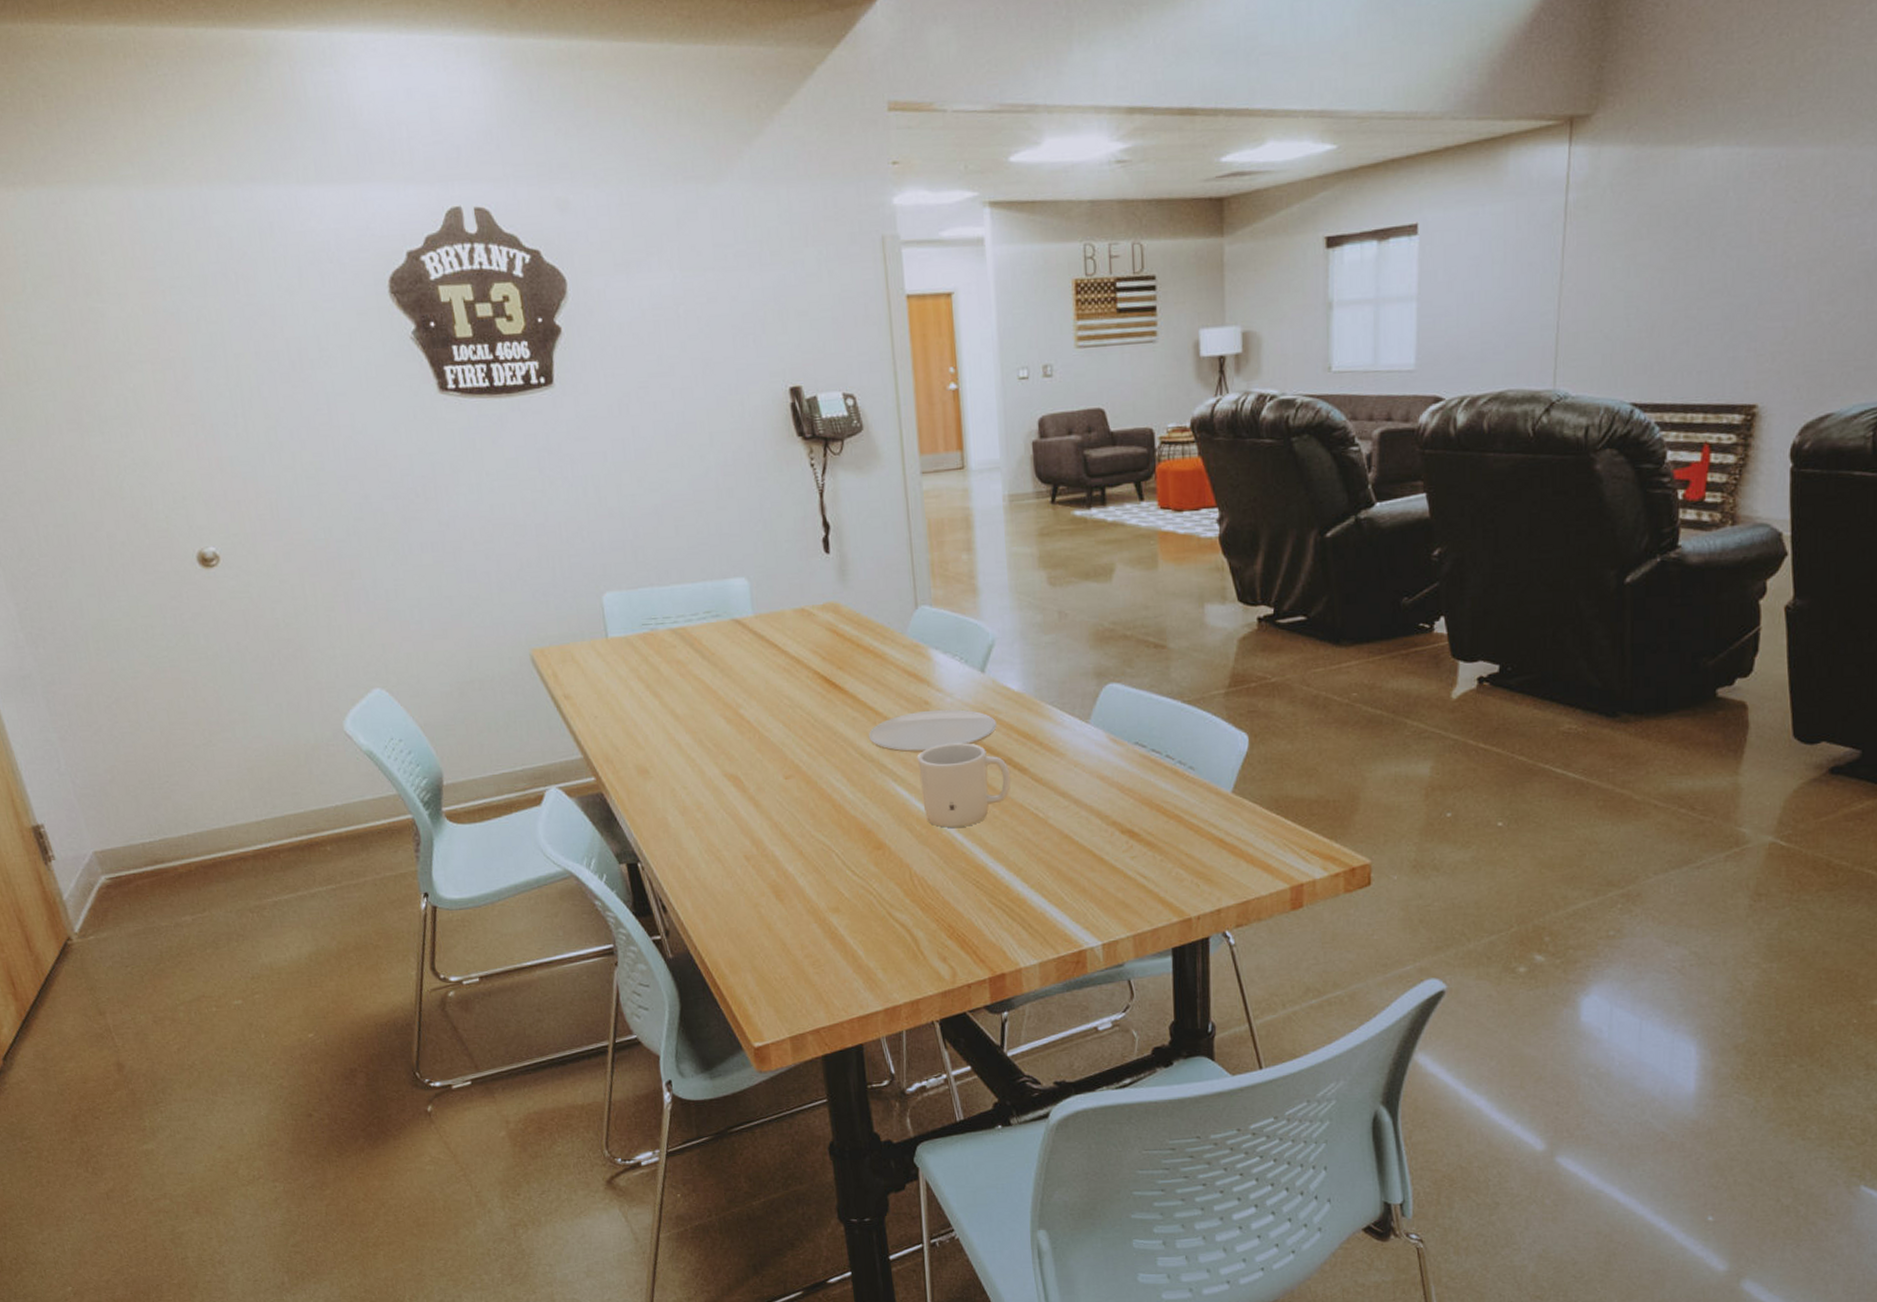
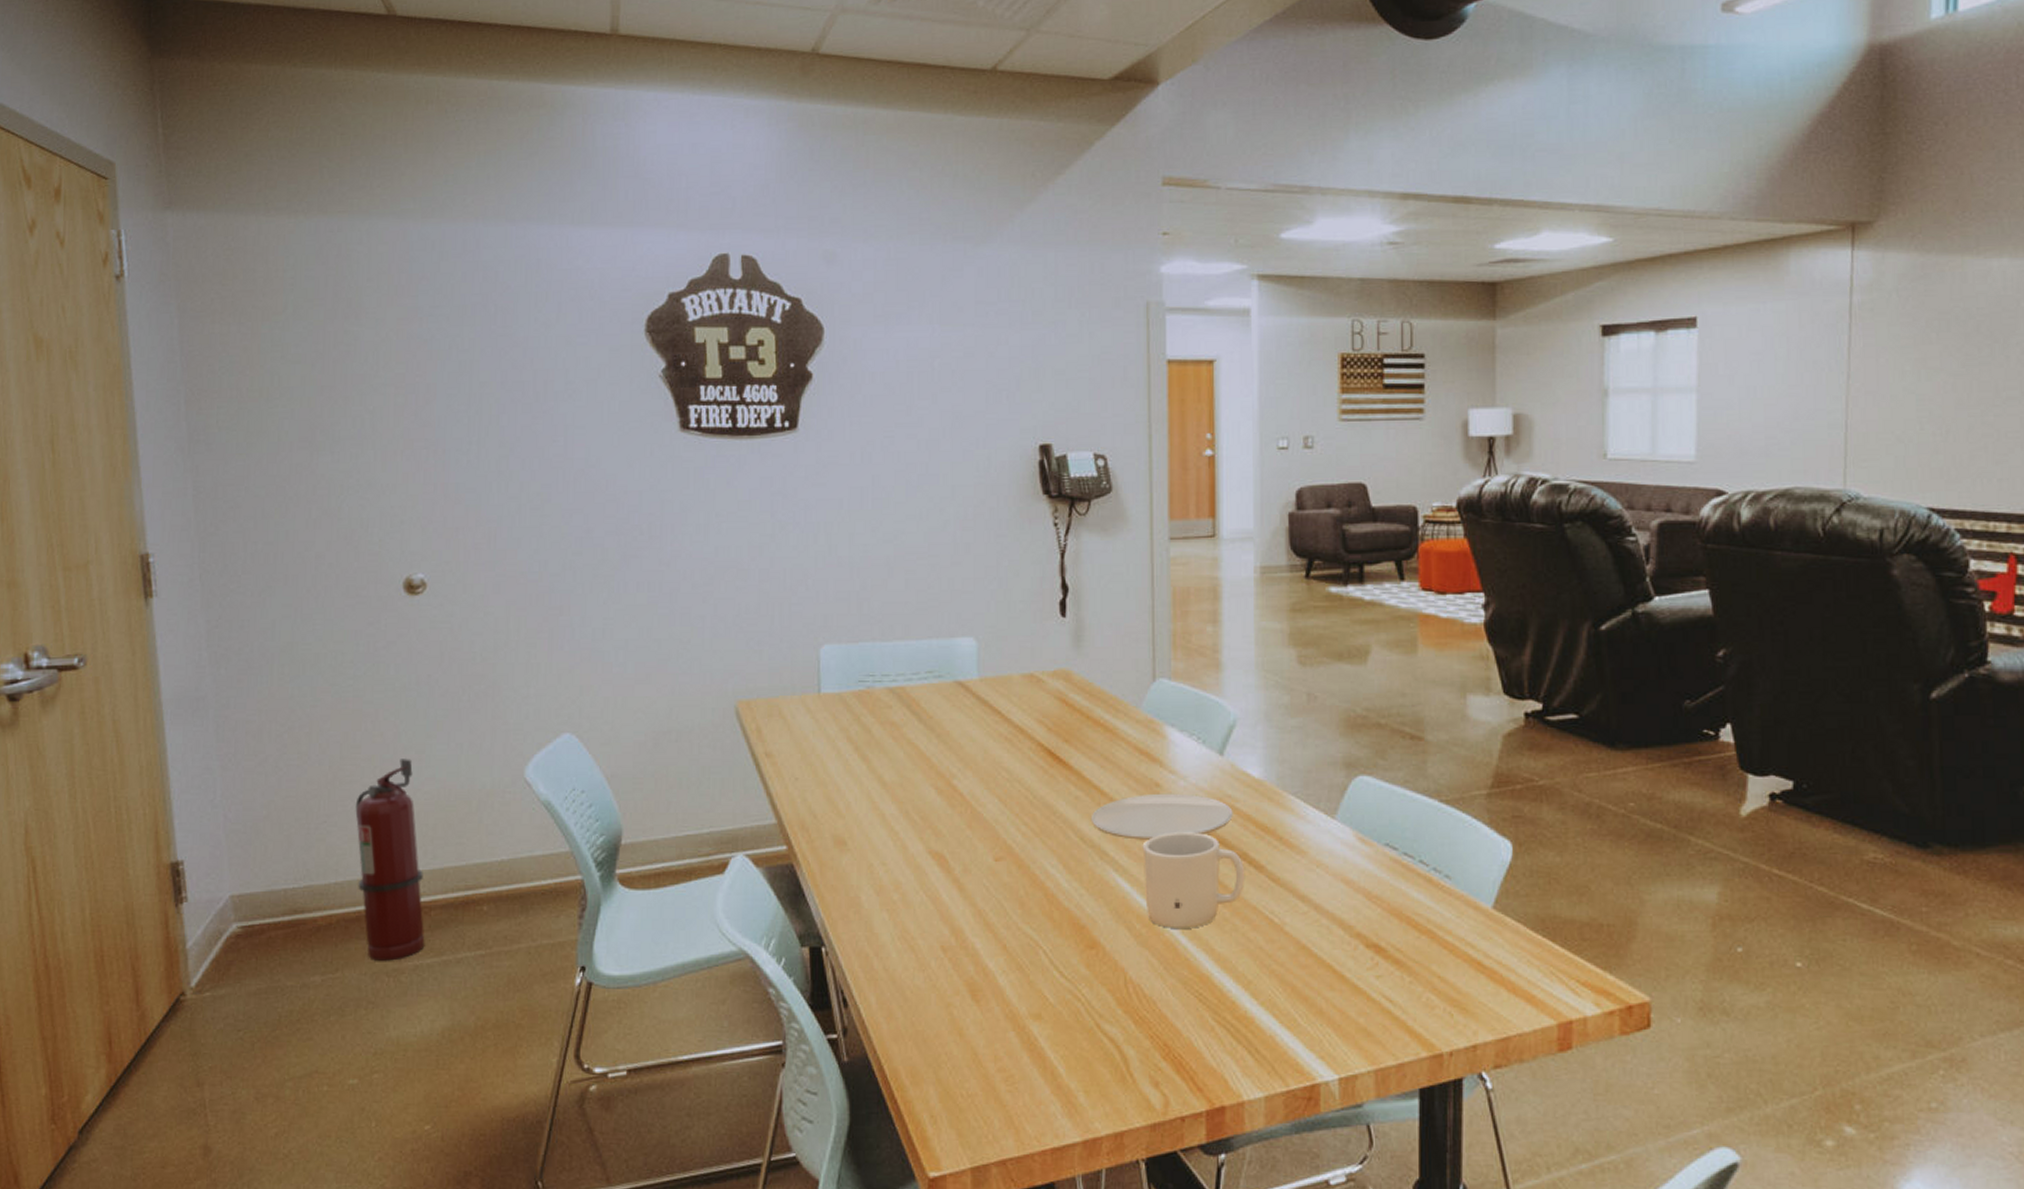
fire extinguisher: none [191,720,280,900] -> present [355,759,425,961]

